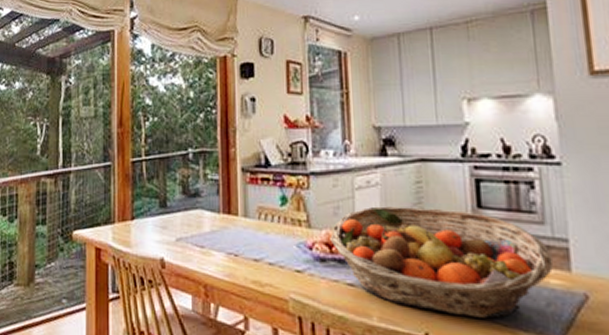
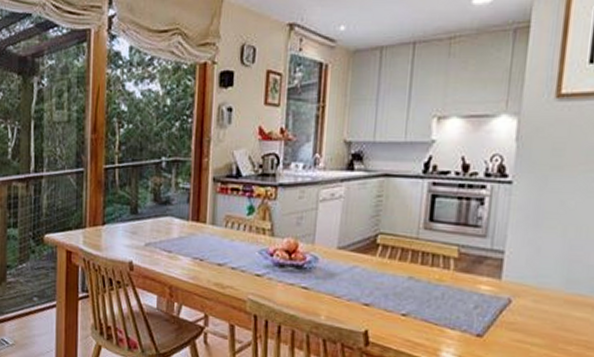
fruit basket: present [330,206,554,319] -> none [290,217,488,319]

